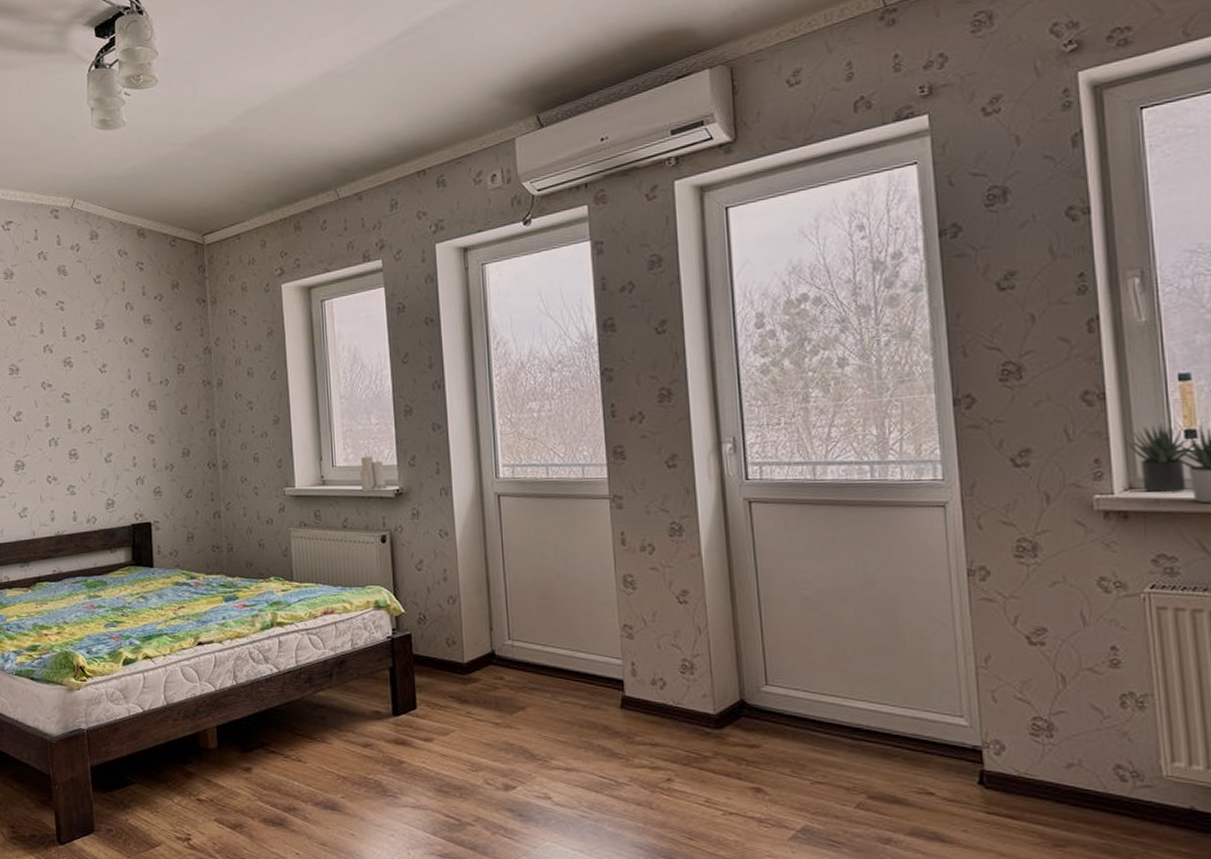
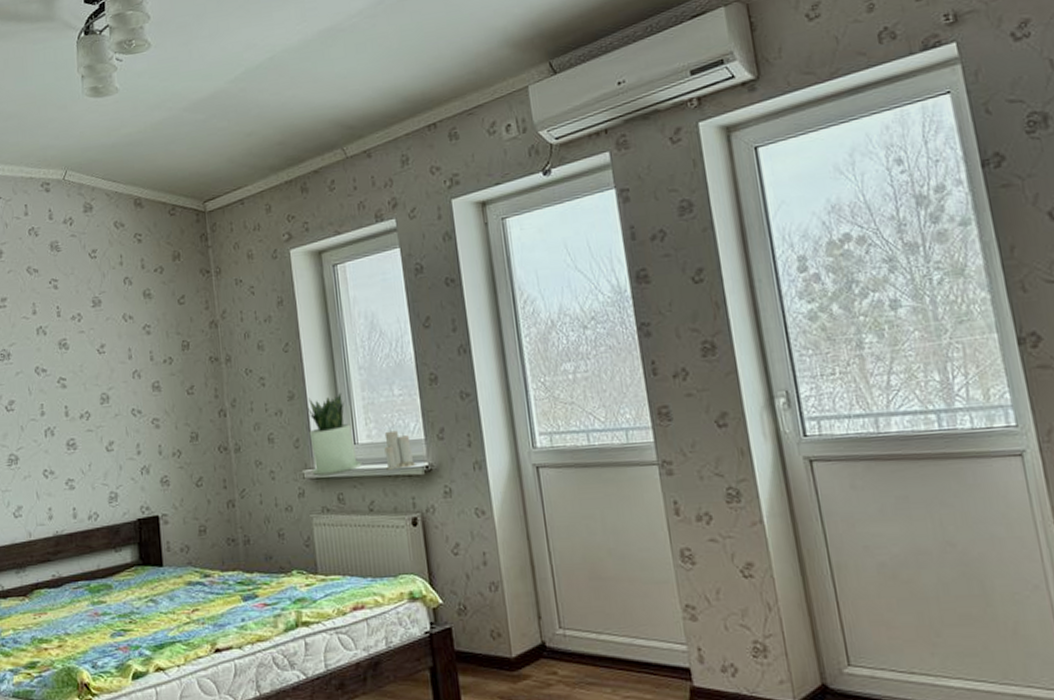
planter: none [289,419,339,494] -> present [305,393,362,476]

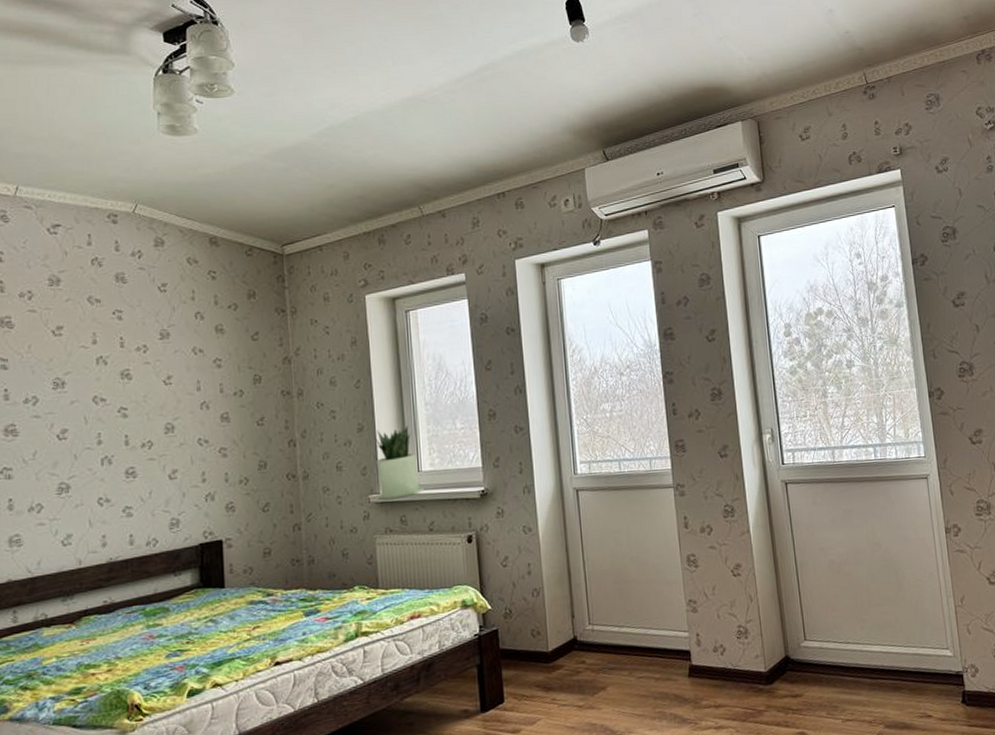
candle: present [384,428,416,471] -> none [445,457,473,495]

